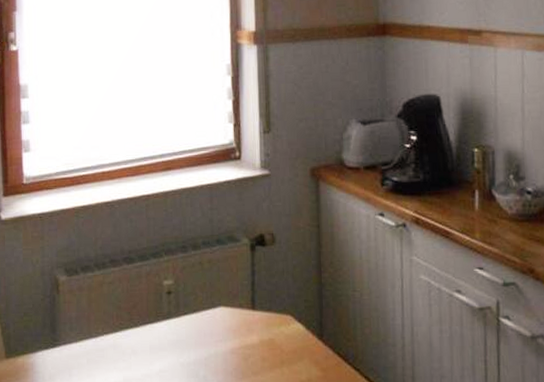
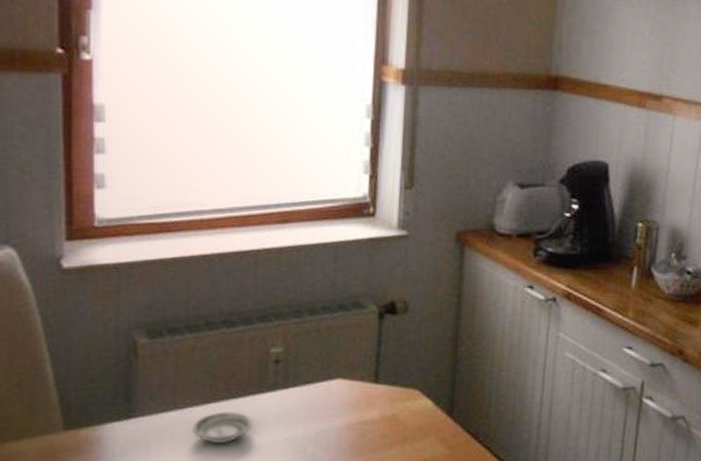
saucer: none [103,339,153,369] -> present [191,412,253,444]

